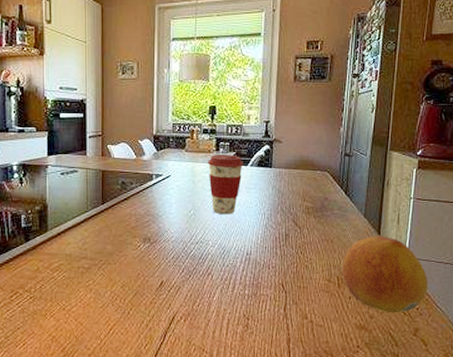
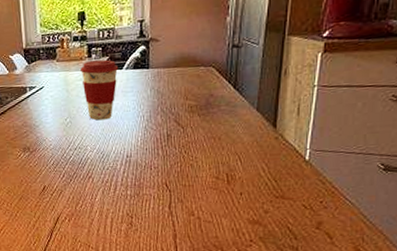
fruit: present [341,236,428,314] -> none [231,129,335,208]

